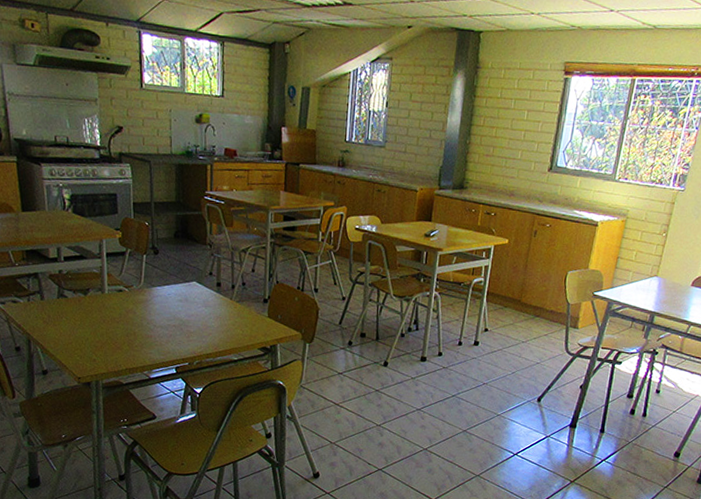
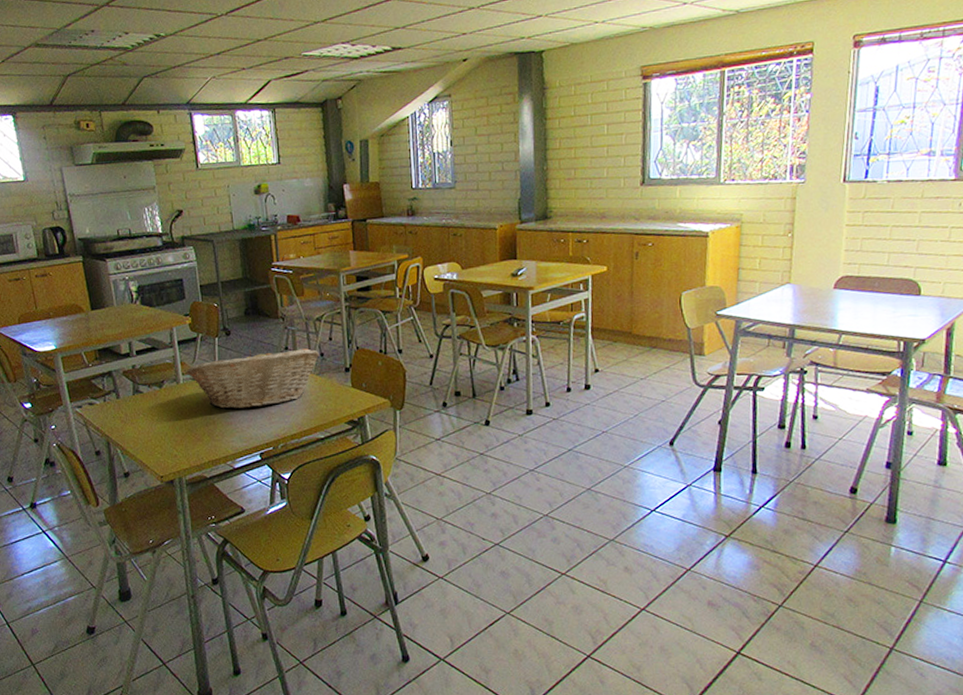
fruit basket: none [112,270,242,325] -> present [186,348,320,409]

